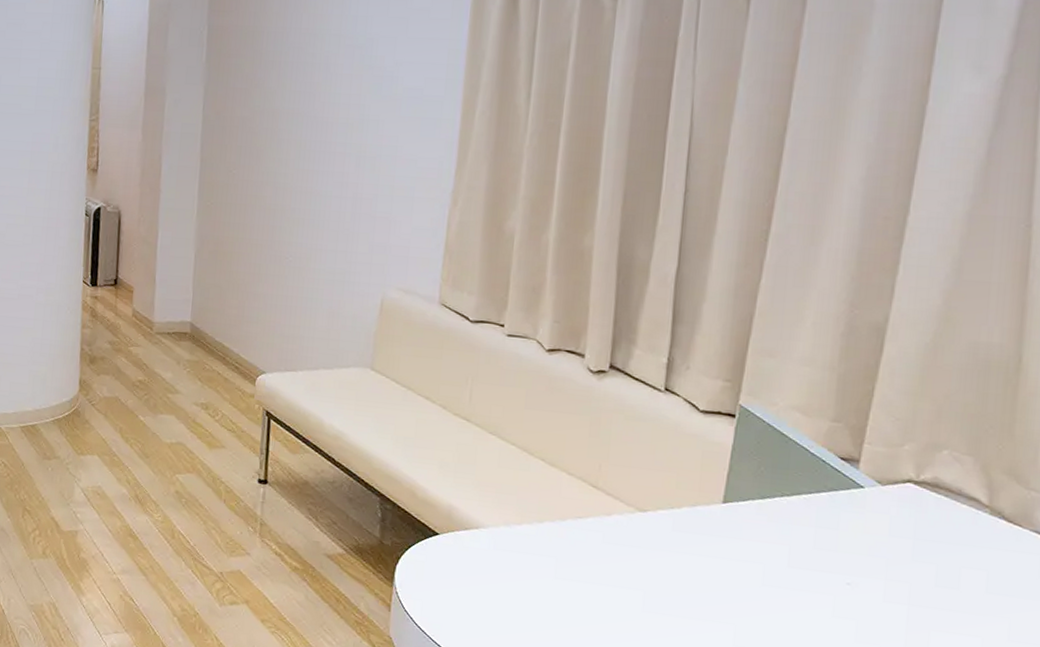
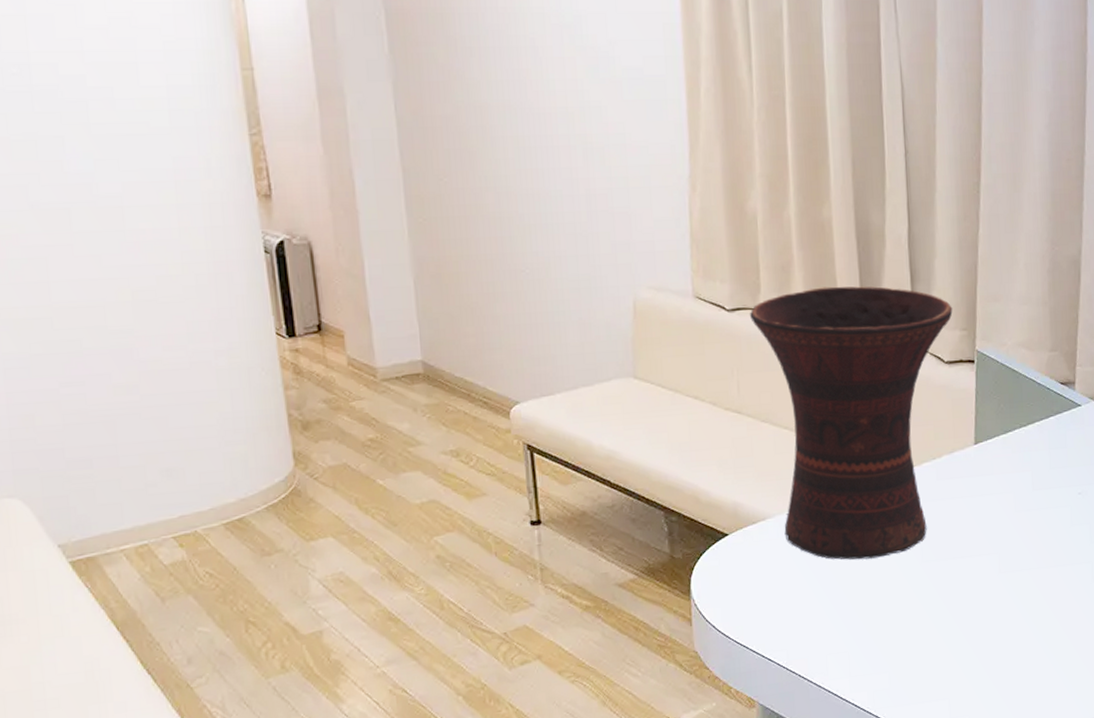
vase: none [493,313,717,596] -> present [750,286,953,560]

